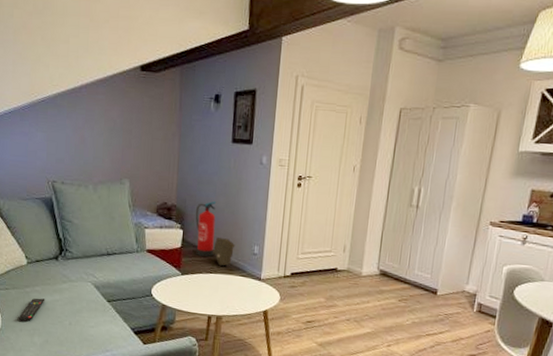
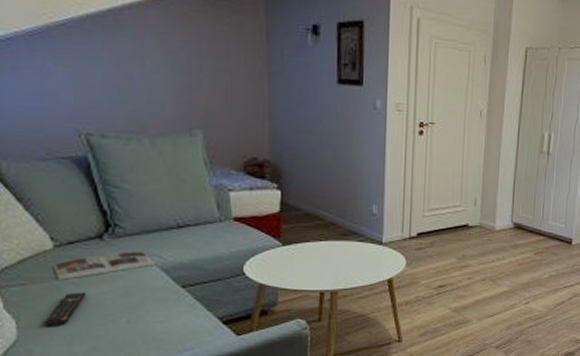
magazine: none [26,270,90,288] -> present [53,251,155,280]
fire extinguisher: present [195,201,217,257] -> none [295,154,323,222]
rock: present [213,238,236,266] -> none [321,198,349,231]

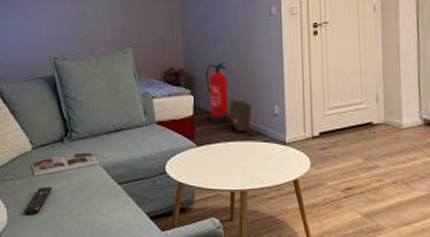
fire extinguisher: none [295,154,323,222] -> present [205,61,230,124]
rock: none [321,198,349,231] -> present [228,100,253,132]

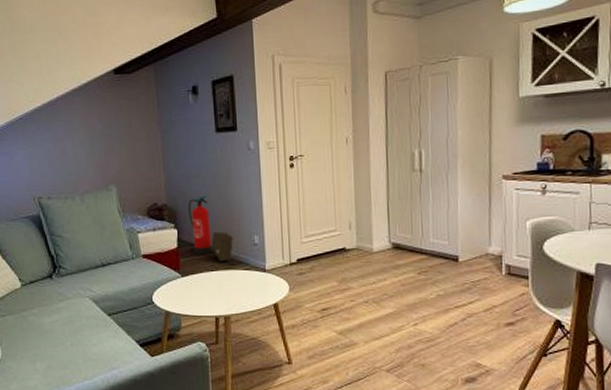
remote control: present [25,187,52,215] -> none [18,321,44,348]
magazine: present [31,152,99,176] -> none [22,287,88,311]

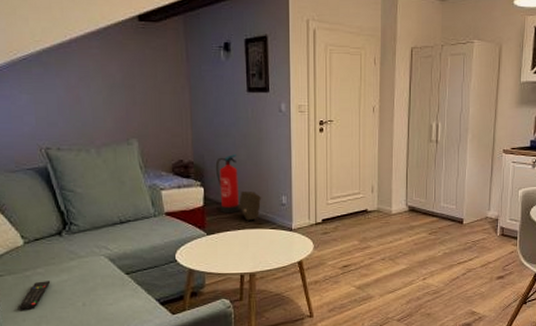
remote control: none [18,321,44,348] -> present [19,281,51,310]

